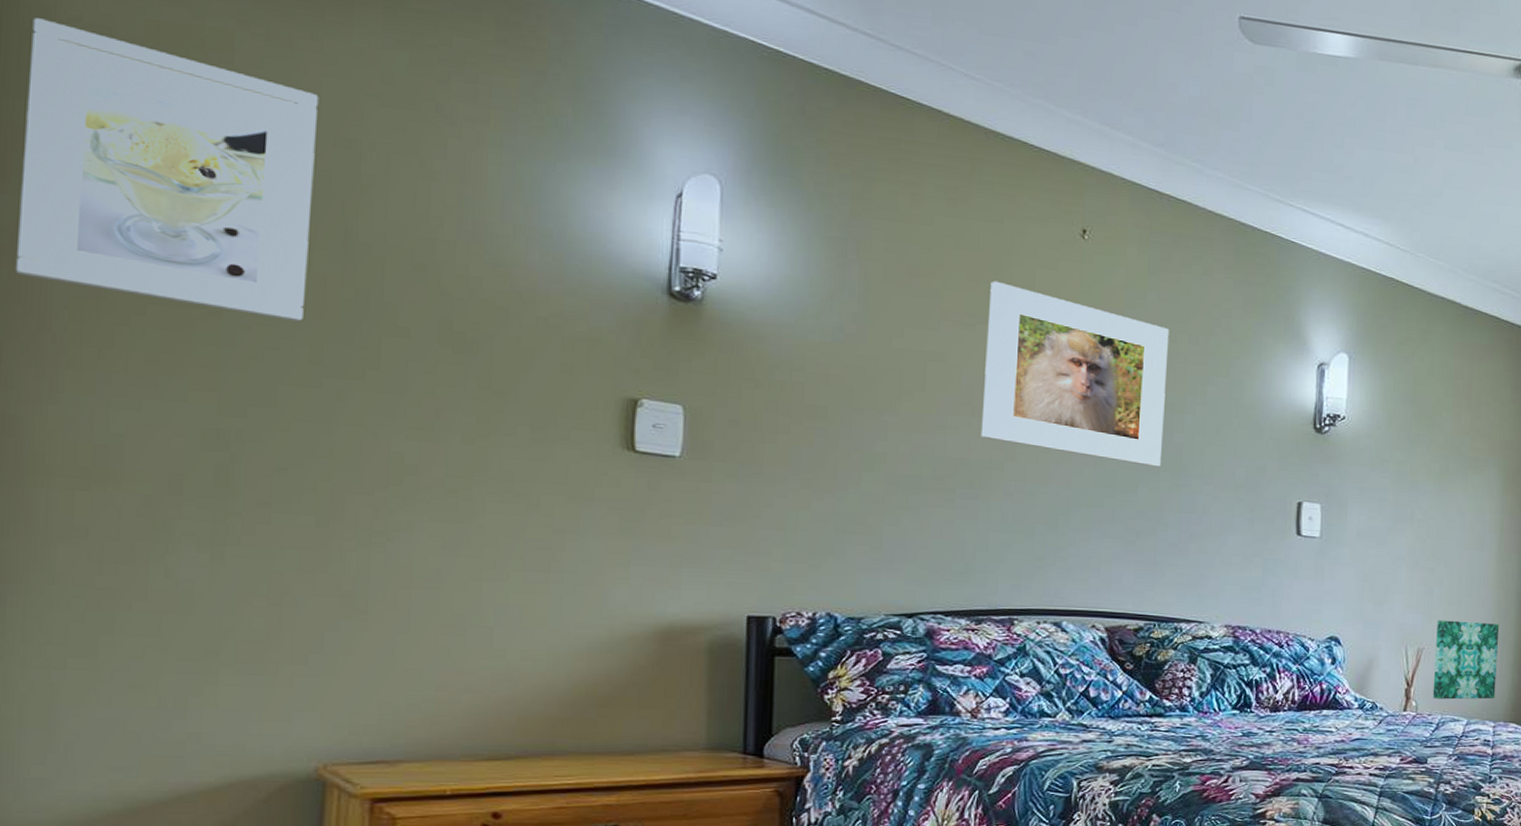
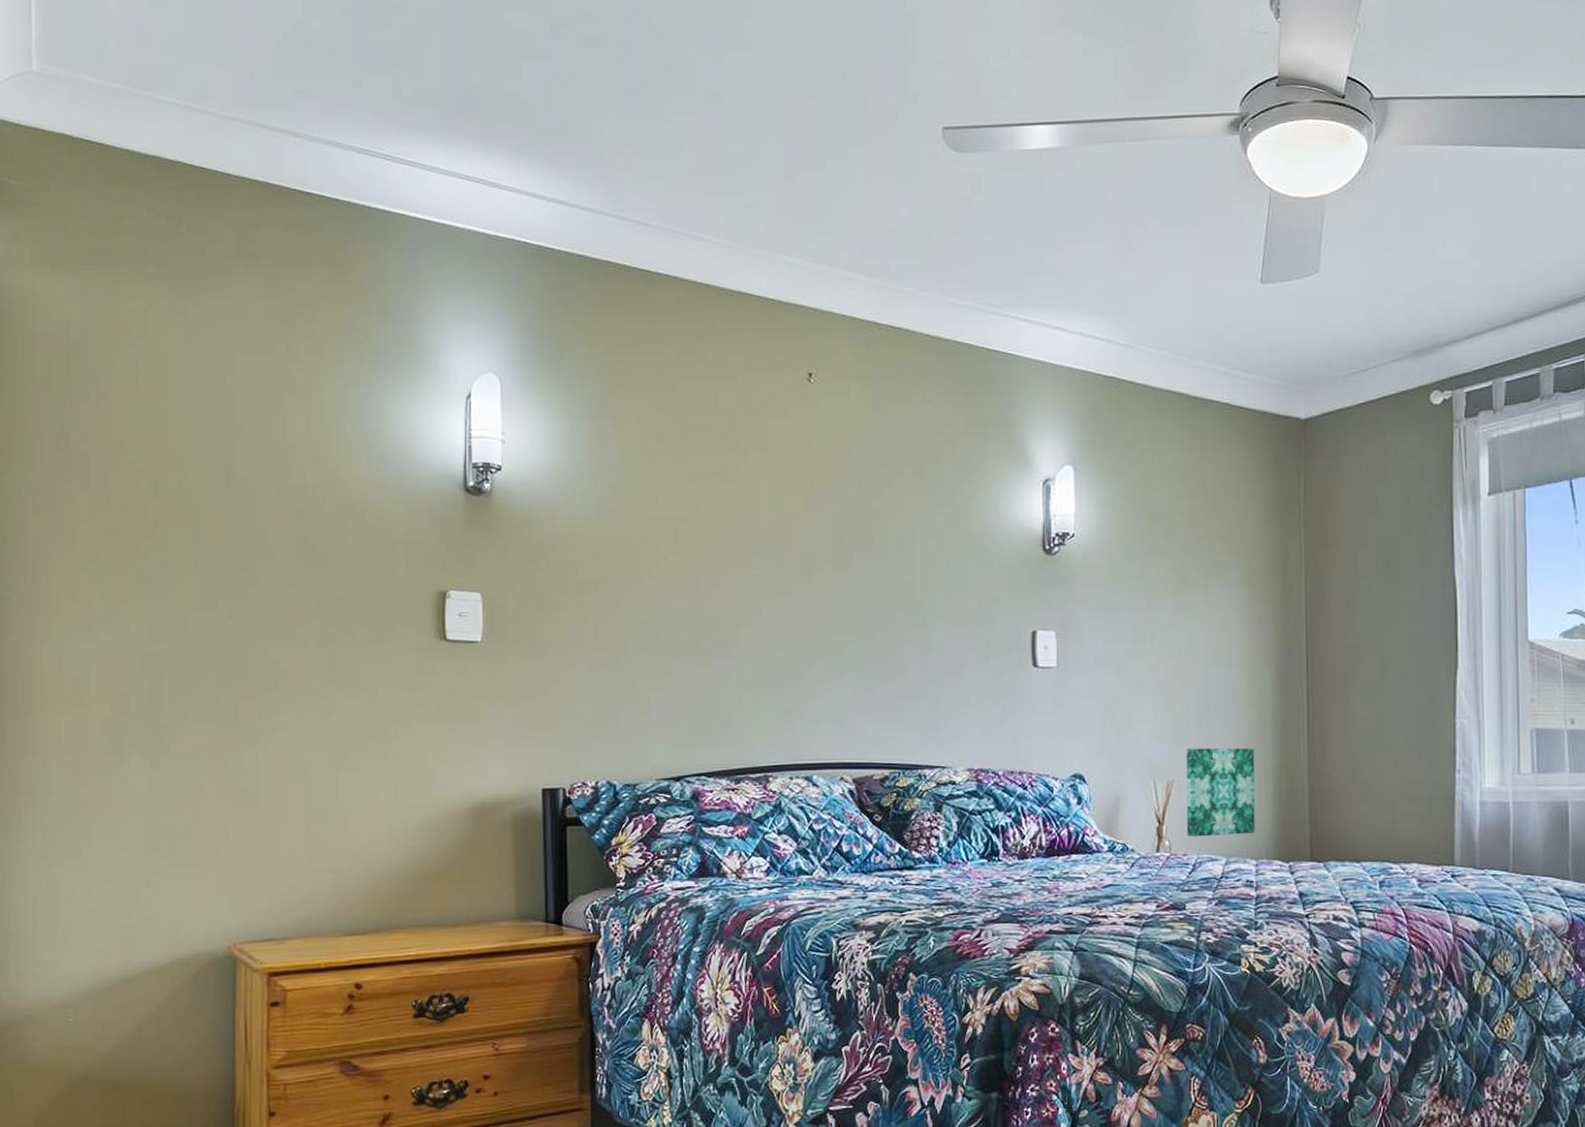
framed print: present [15,18,319,322] -> none [17,324,205,553]
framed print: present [981,281,1170,467] -> none [729,437,896,608]

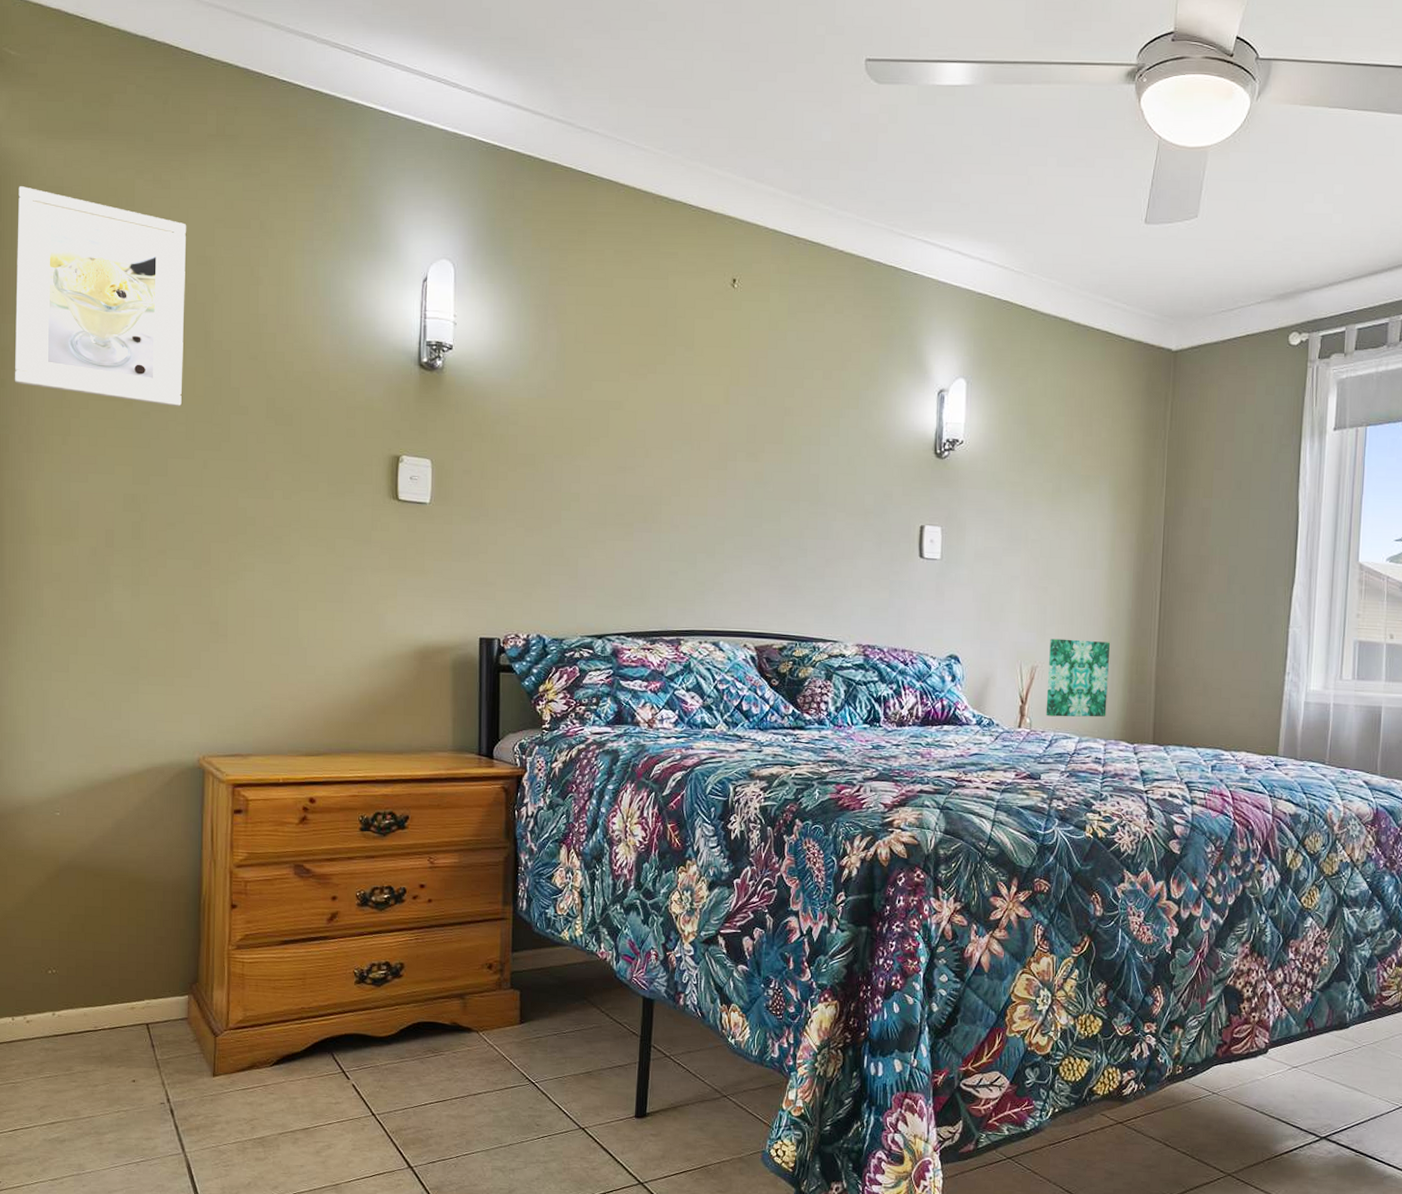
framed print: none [17,324,205,553] -> present [14,186,187,407]

